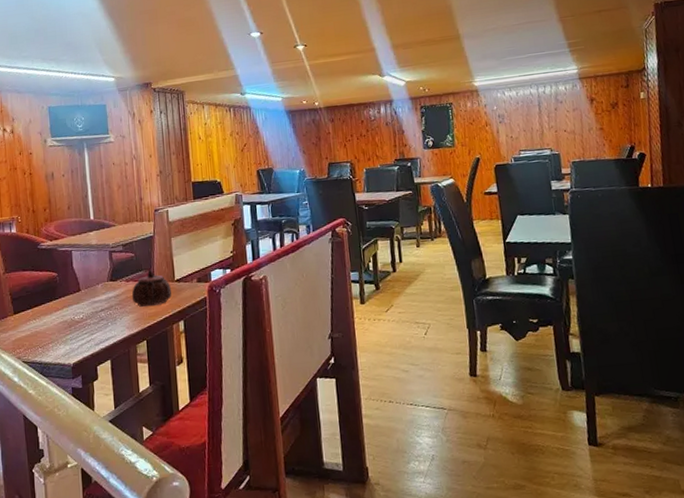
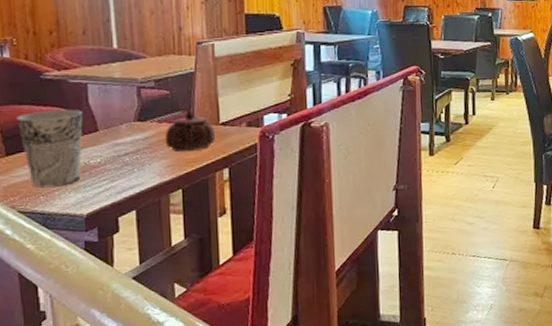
cup: none [21,273,69,341] -> present [16,109,83,188]

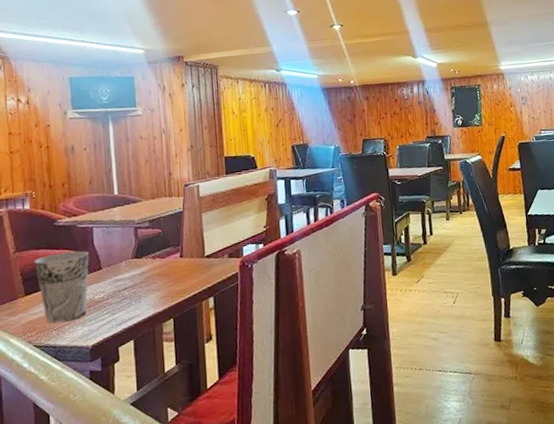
teapot: present [164,110,215,152] -> none [158,245,201,284]

